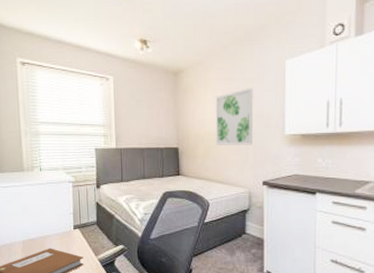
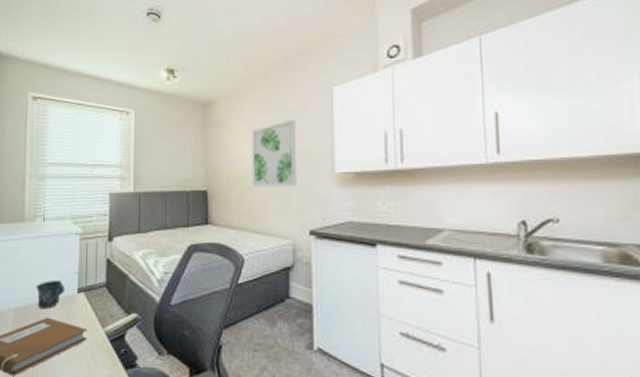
mug: none [38,219,63,242] -> present [35,281,65,310]

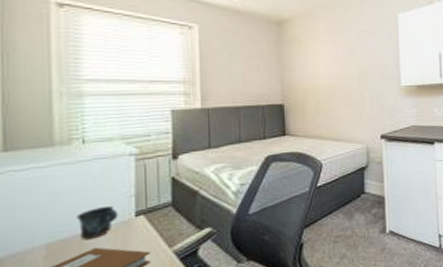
wall art: present [251,119,296,187] -> none [326,40,368,100]

